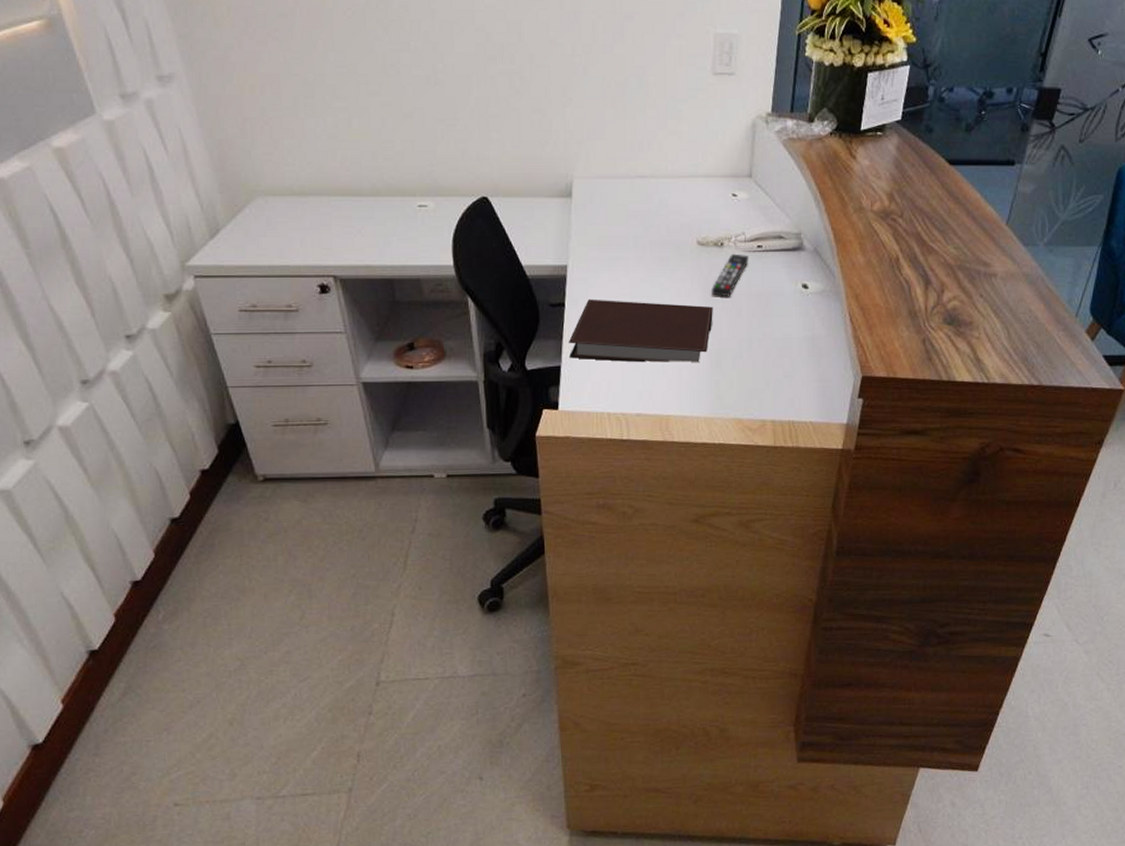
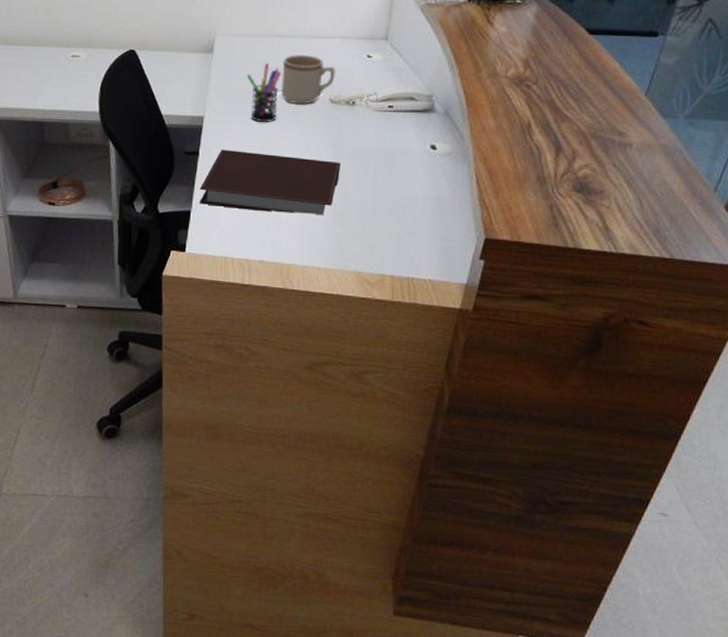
pen holder: none [609,205,646,268] -> present [246,63,282,122]
mug: none [646,196,701,247] -> present [281,55,336,104]
remote control: present [711,253,749,297] -> none [340,112,379,154]

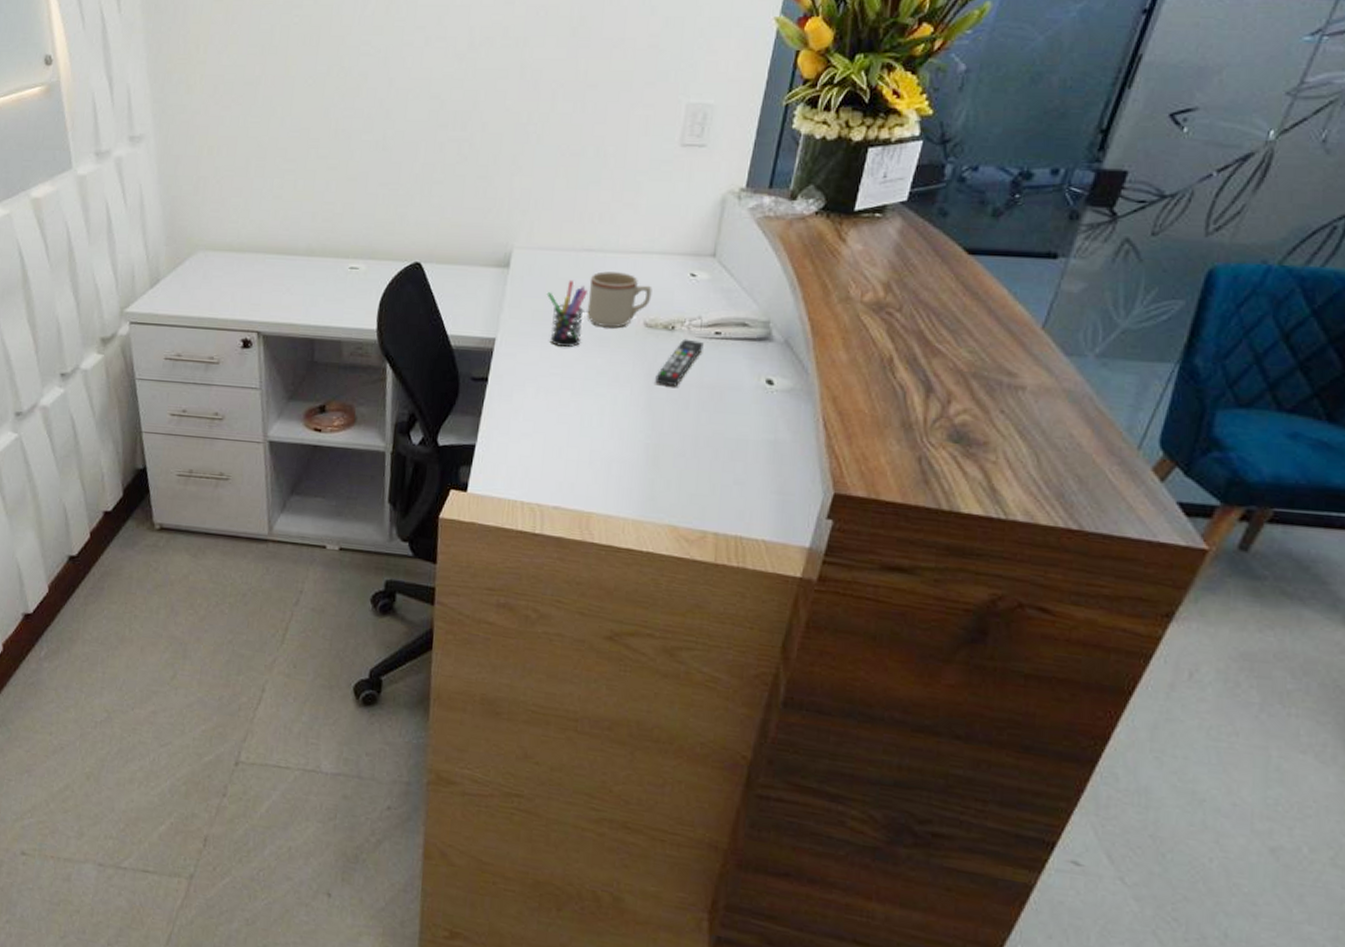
notebook: present [199,149,341,215] -> none [486,375,655,456]
remote control: none [340,112,379,154] -> present [655,338,704,387]

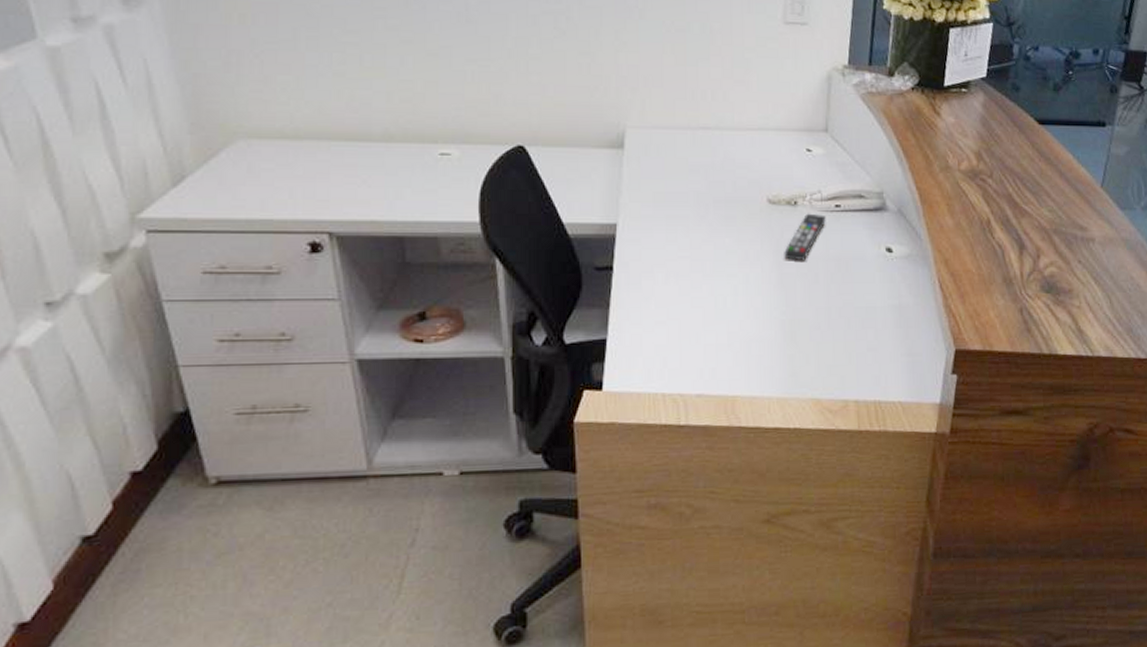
pen holder: present [546,279,588,347] -> none [666,159,709,228]
mug: present [587,271,652,327] -> none [709,149,772,205]

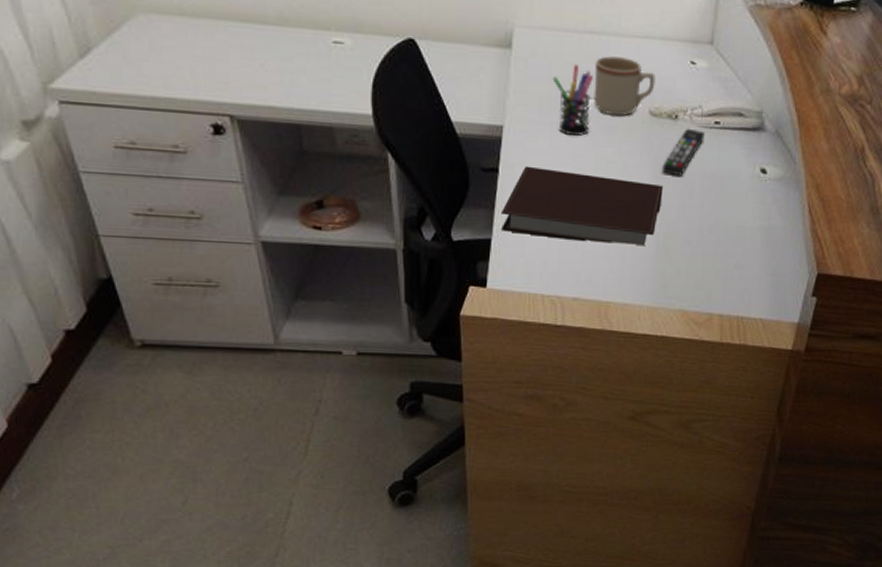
notebook: none [616,262,786,335] -> present [500,166,663,245]
pen holder: none [666,159,709,228] -> present [552,64,594,136]
mug: none [709,149,772,205] -> present [594,56,656,116]

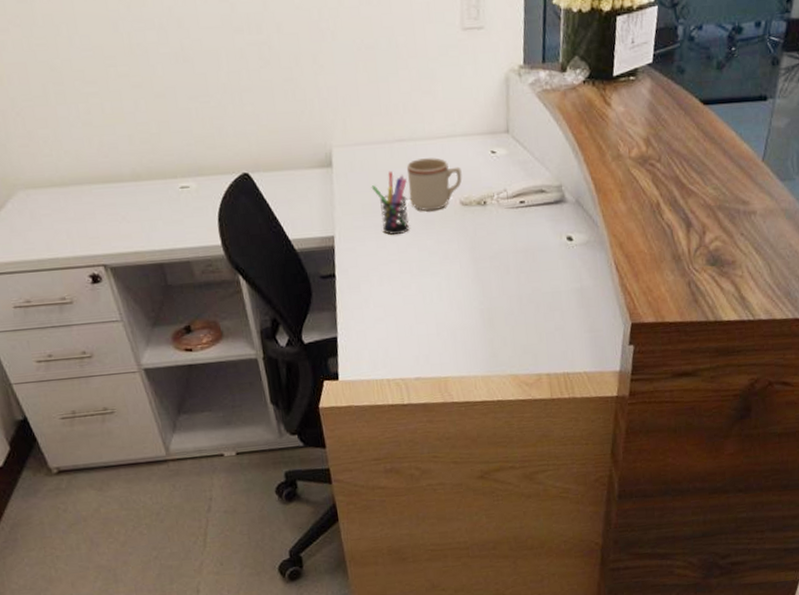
notebook: present [500,166,663,245] -> none [342,266,482,329]
remote control: present [662,128,705,176] -> none [478,210,513,256]

